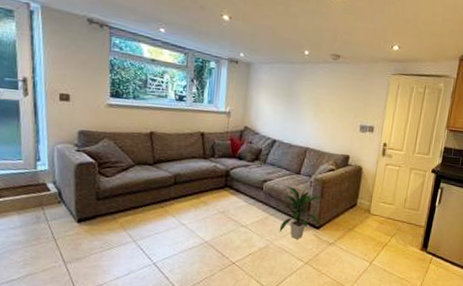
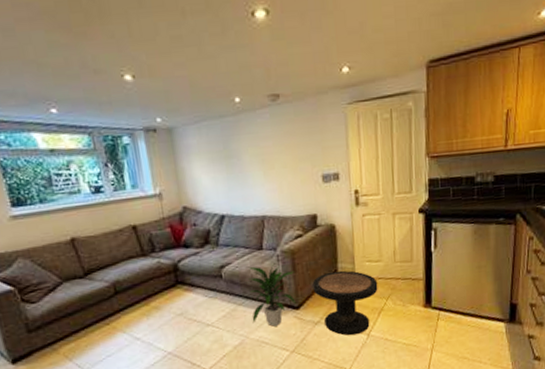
side table: none [333,204,387,261] -> present [312,270,378,336]

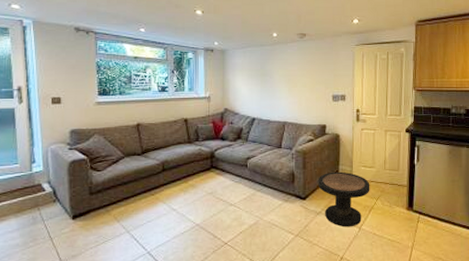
indoor plant: present [248,265,296,328] -> none [267,161,305,213]

